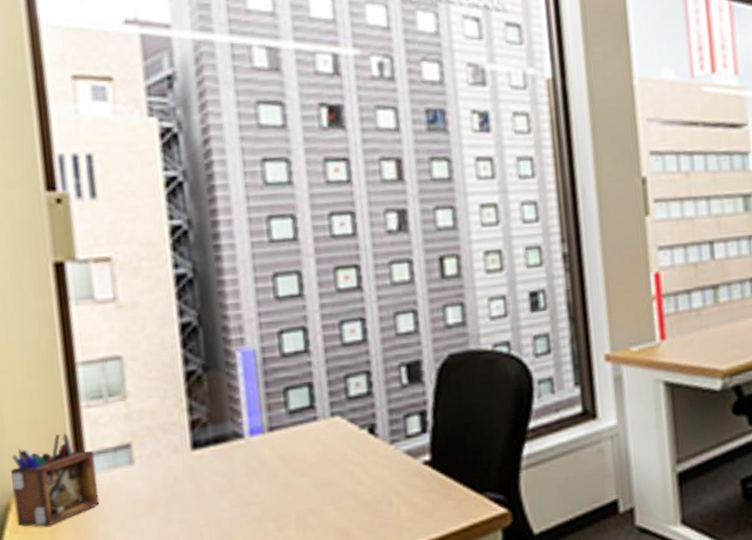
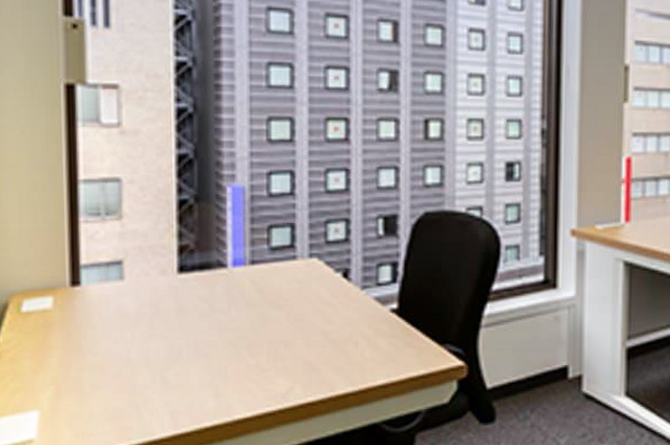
desk organizer: present [11,433,100,527] -> none [11,243,90,328]

